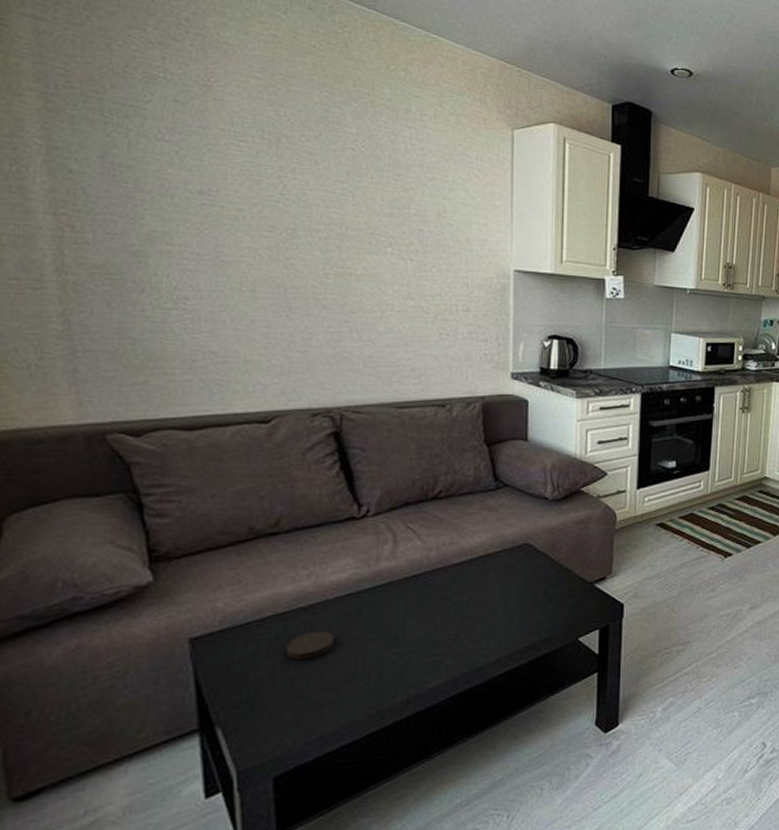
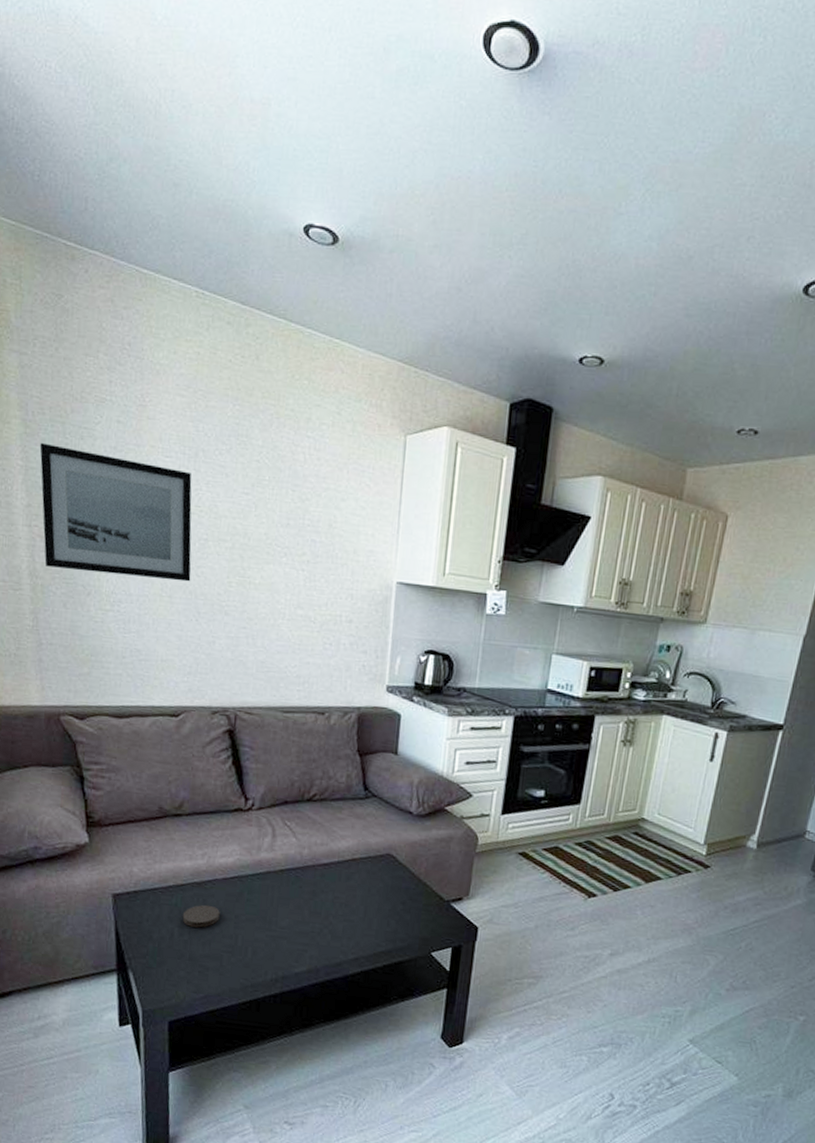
wall art: none [67,119,278,275] -> present [39,442,192,582]

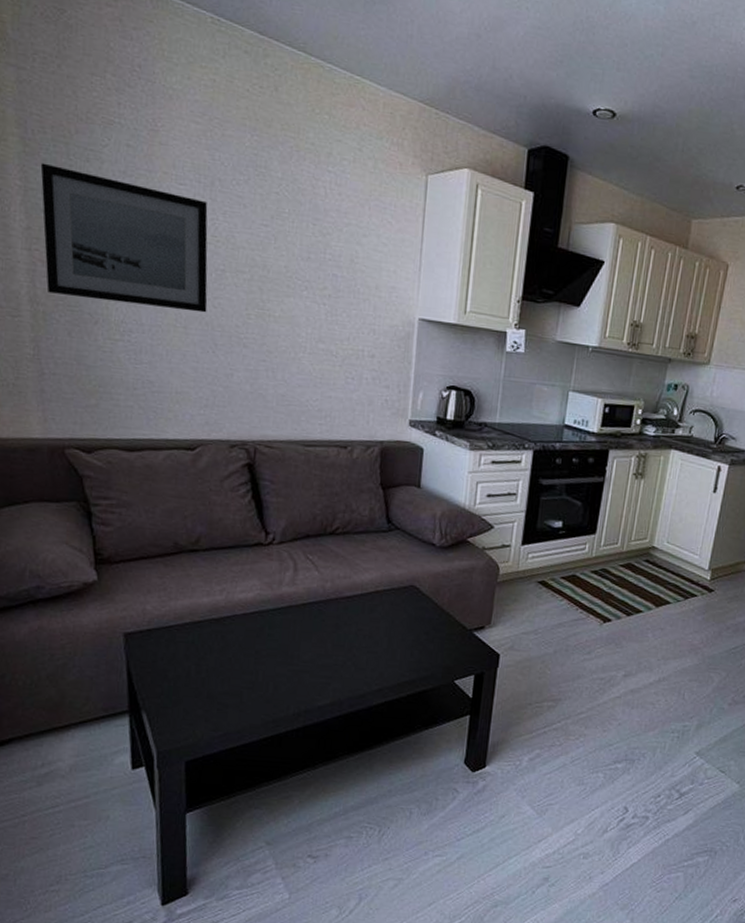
coaster: present [182,904,220,928] -> none [199,641,240,665]

